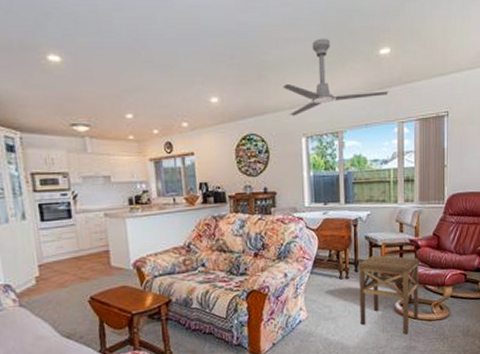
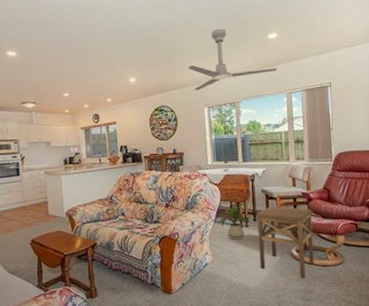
house plant: none [314,251,351,293] -> present [217,202,251,240]

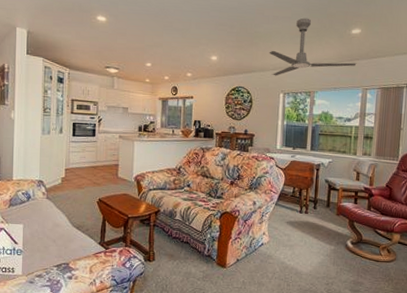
house plant: present [217,202,251,240] -> none [278,190,311,224]
side table: present [256,206,314,278] -> none [314,197,371,270]

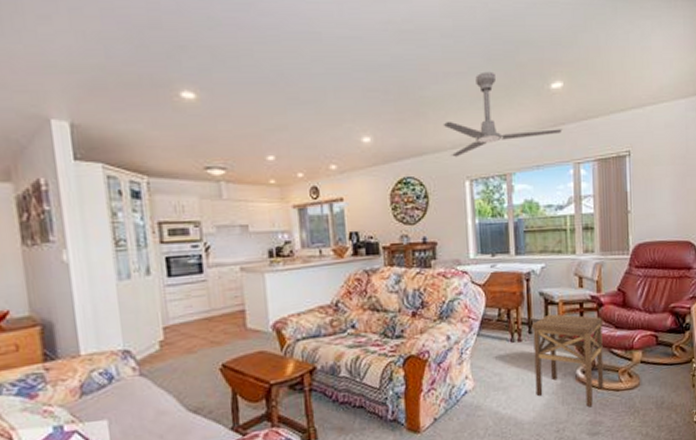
side table: none [314,197,371,270] -> present [531,314,604,406]

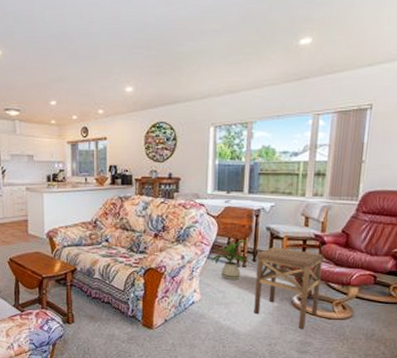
ceiling fan: present [443,71,562,157] -> none [195,29,306,106]
house plant: none [481,309,525,359] -> present [210,240,249,280]

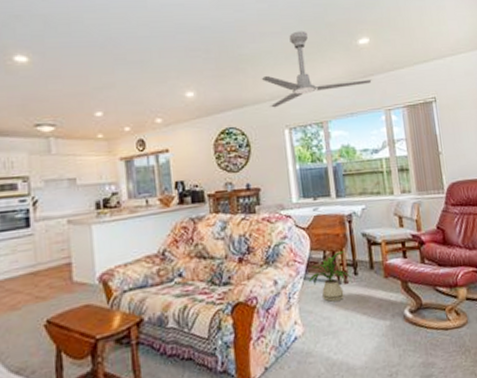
ceiling fan: none [195,29,306,106] -> present [261,31,372,108]
side table: present [254,247,323,329] -> none [356,254,433,347]

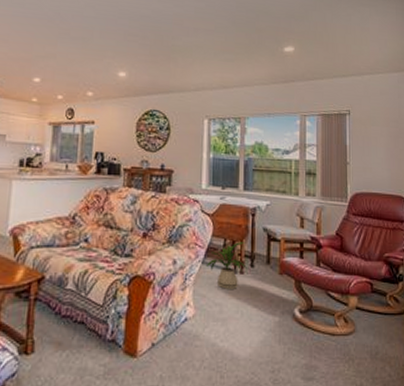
ceiling fan: present [261,31,372,108] -> none [189,31,292,98]

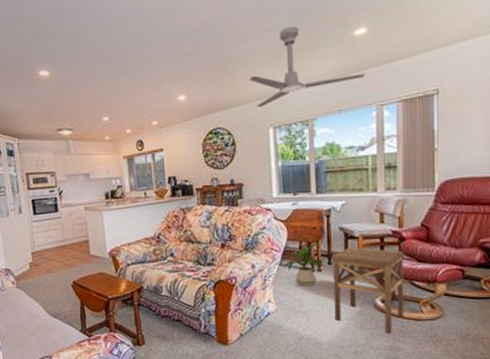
ceiling fan: none [189,31,292,98] -> present [249,25,365,108]
side table: none [254,250,320,348] -> present [331,247,404,333]

